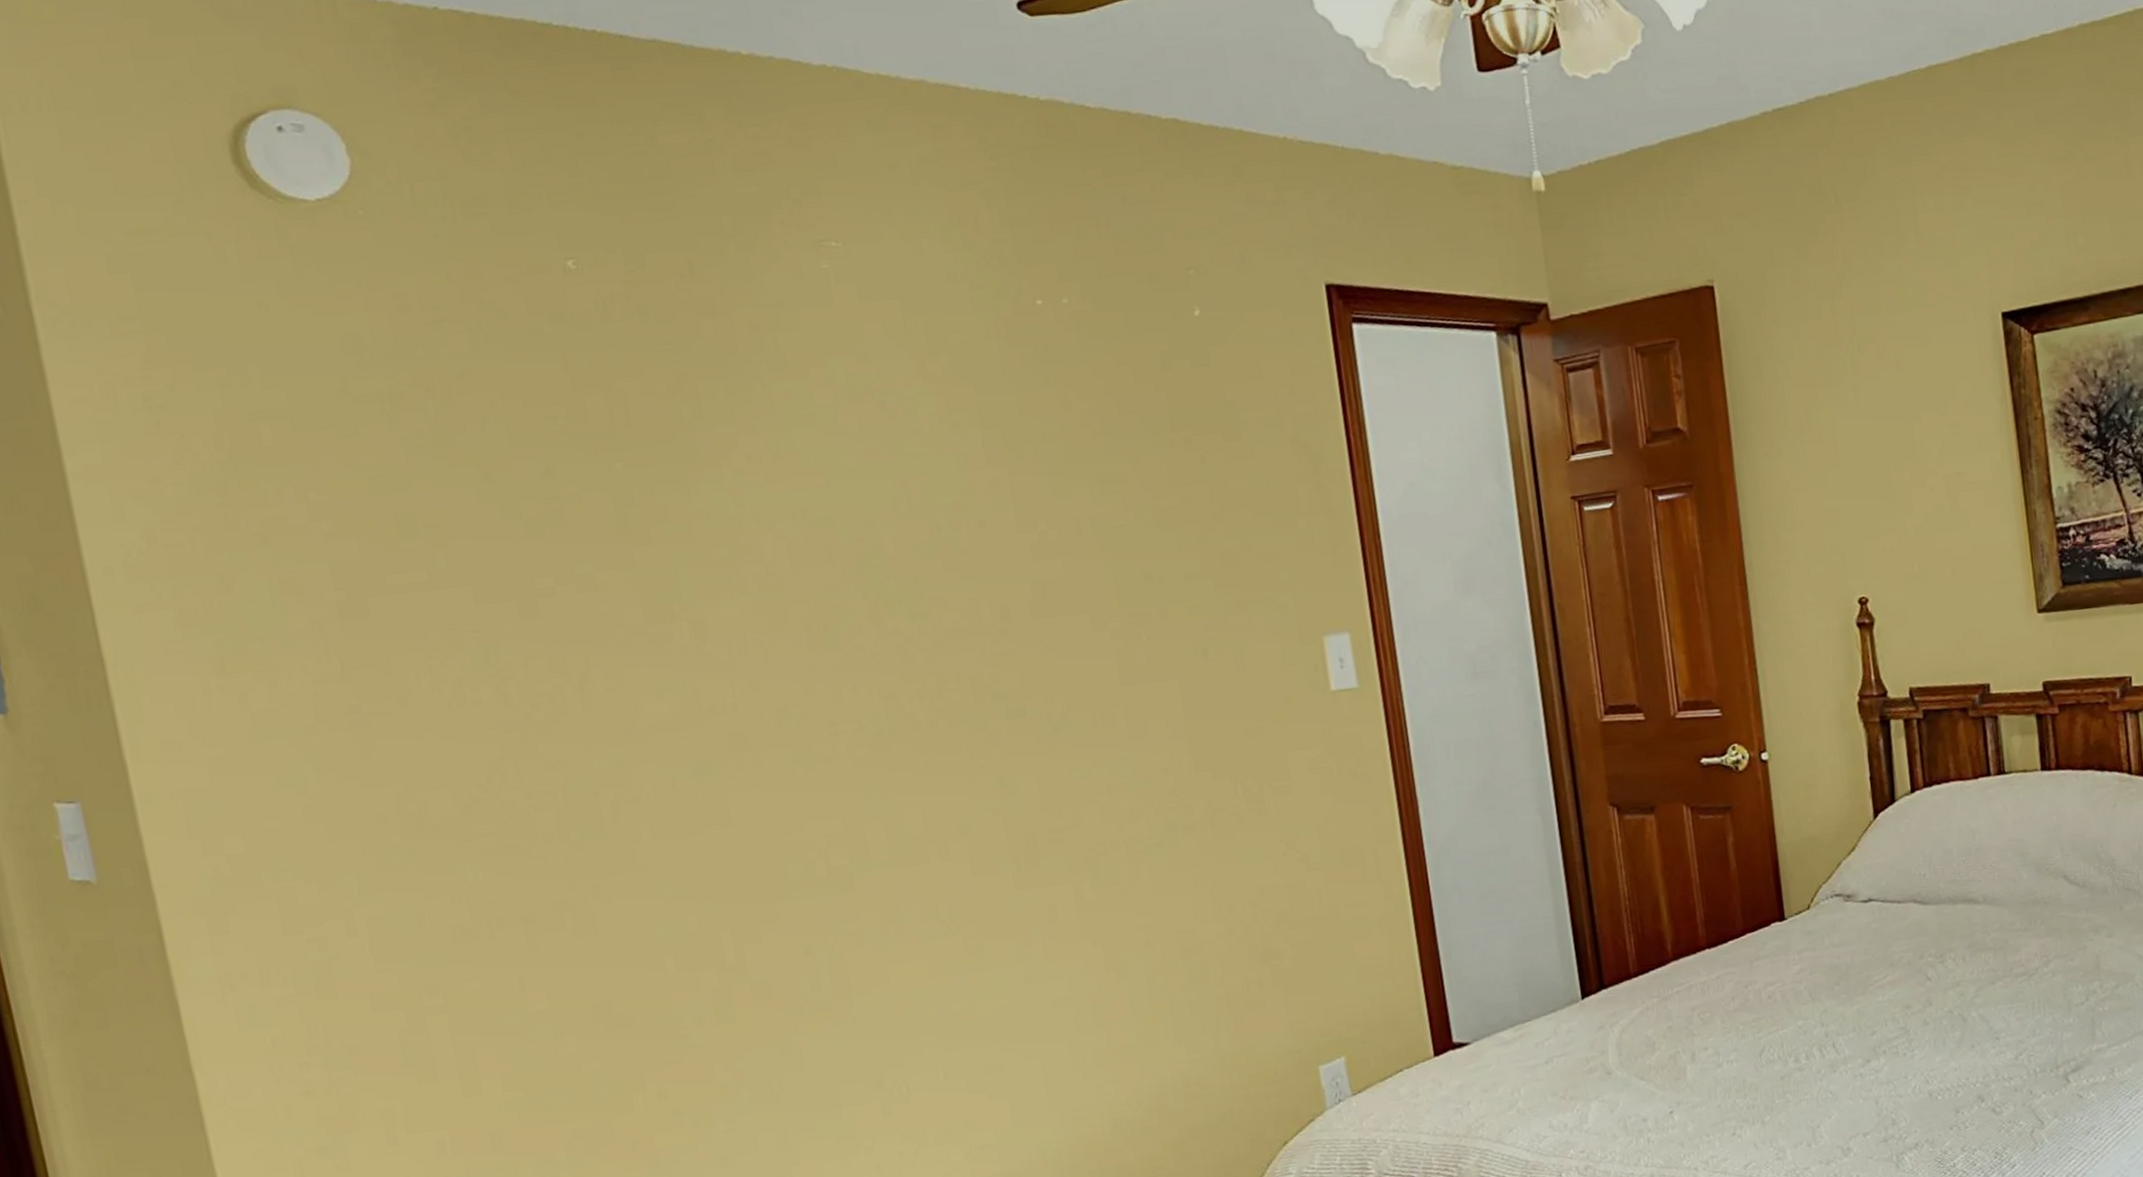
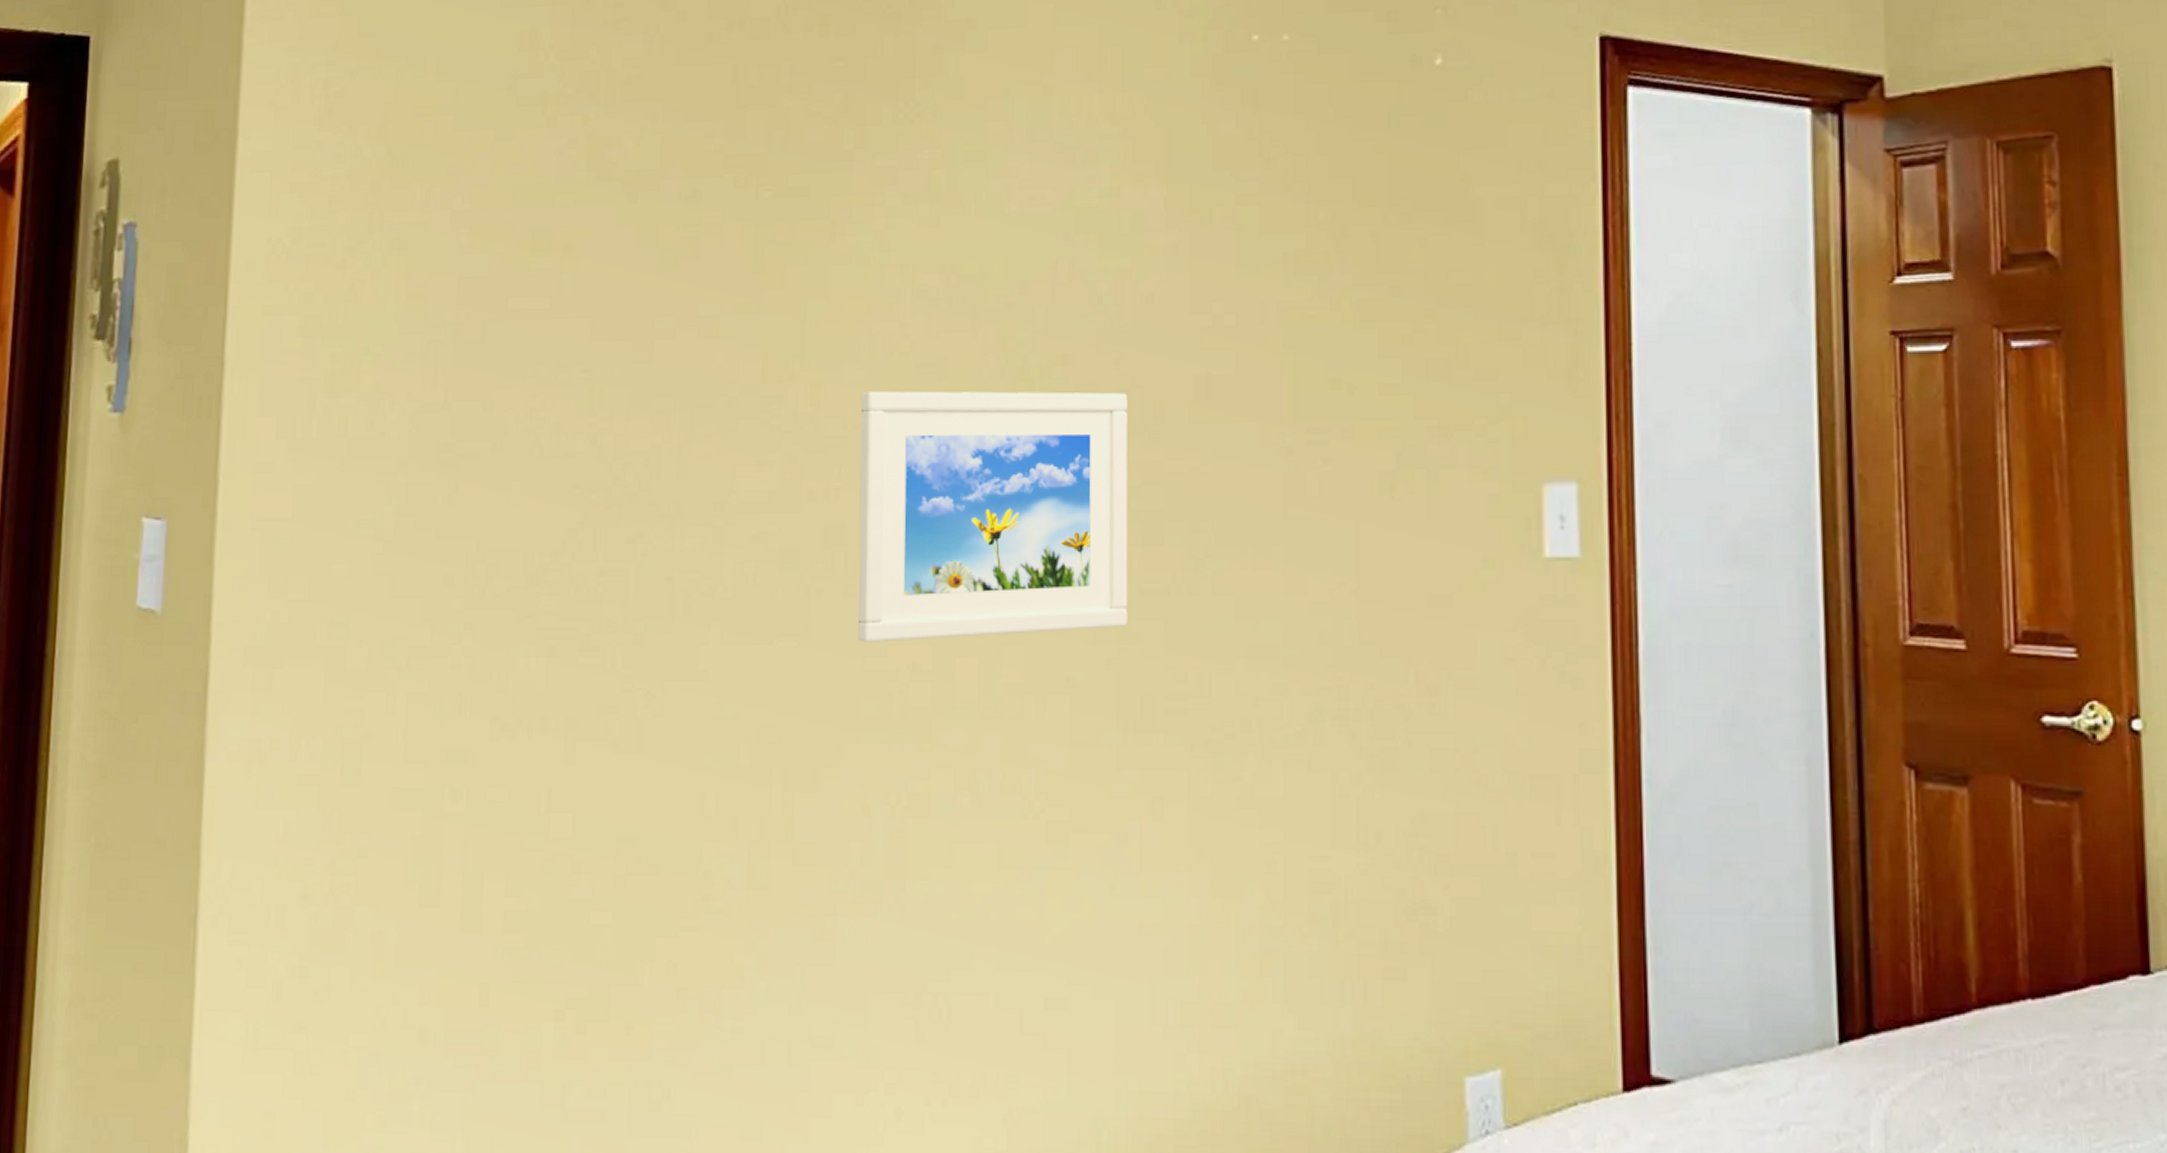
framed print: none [740,601,1006,823] -> present [858,390,1128,642]

